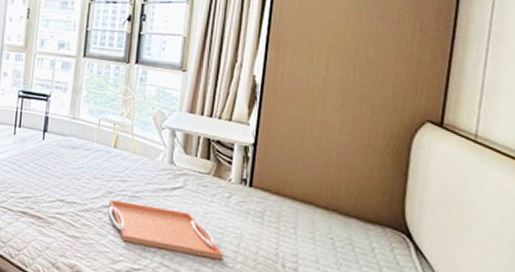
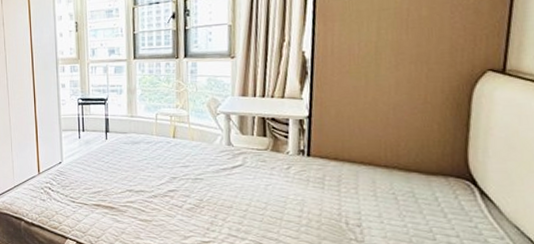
serving tray: present [108,199,223,261] -> none [174,184,288,225]

